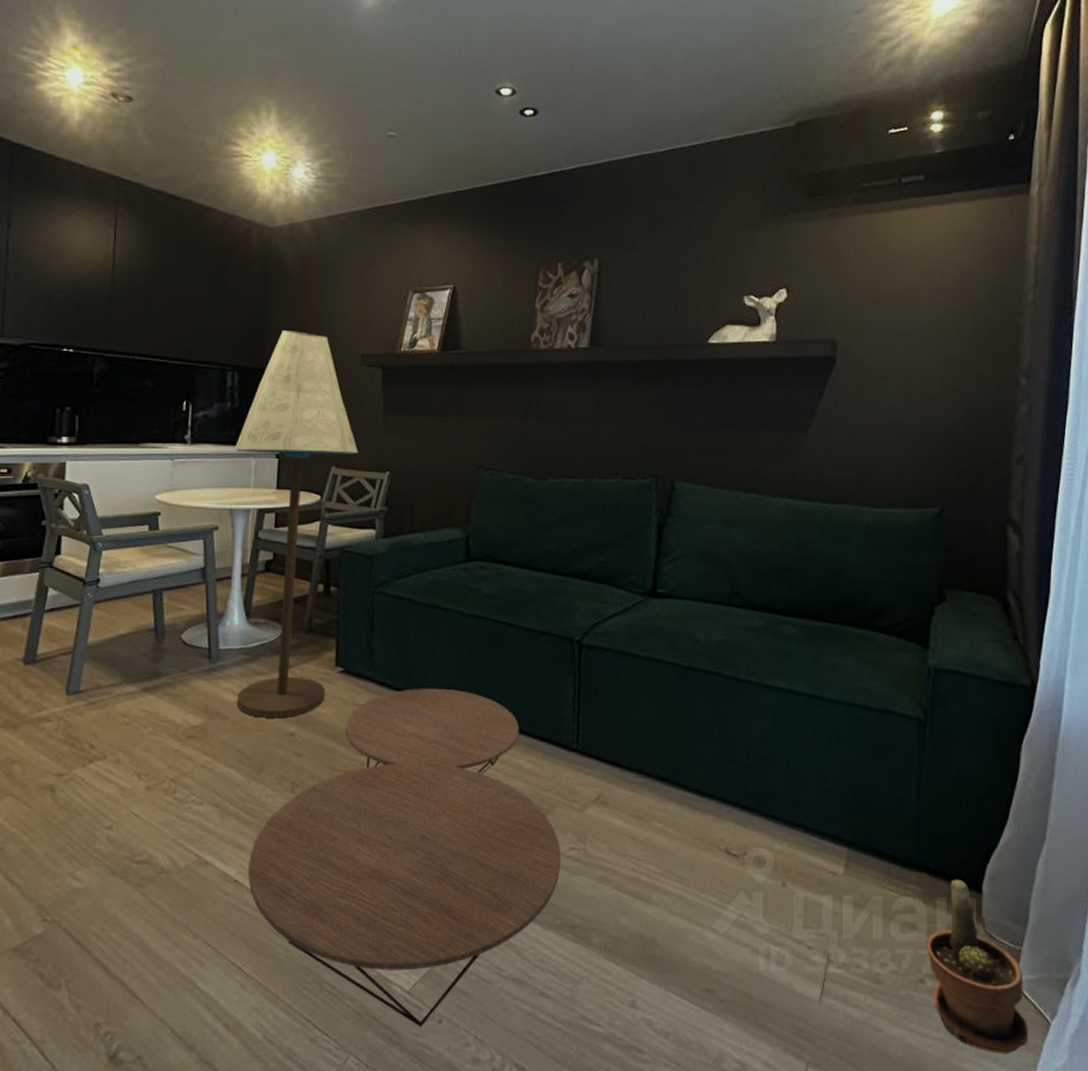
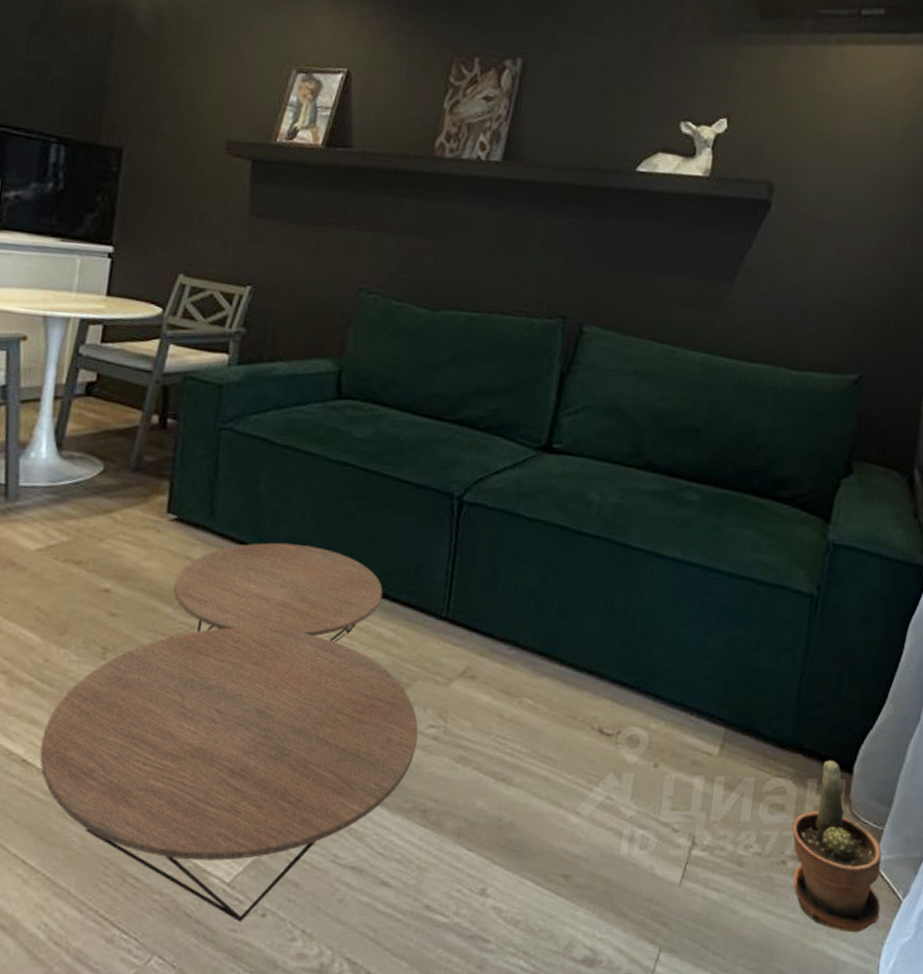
floor lamp: present [234,331,358,718] -> none [37,100,214,572]

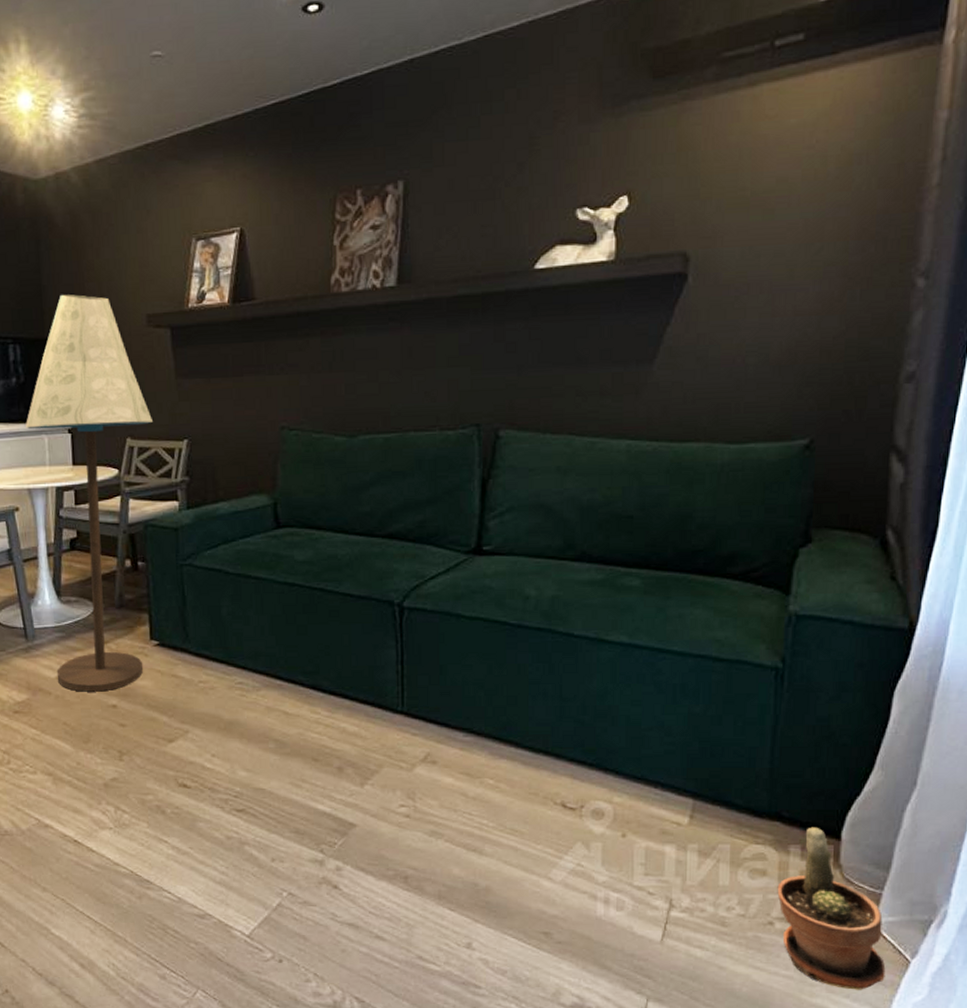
floor lamp: none [37,100,214,572] -> present [25,294,152,692]
coffee table: present [39,542,418,922] -> none [85,657,391,966]

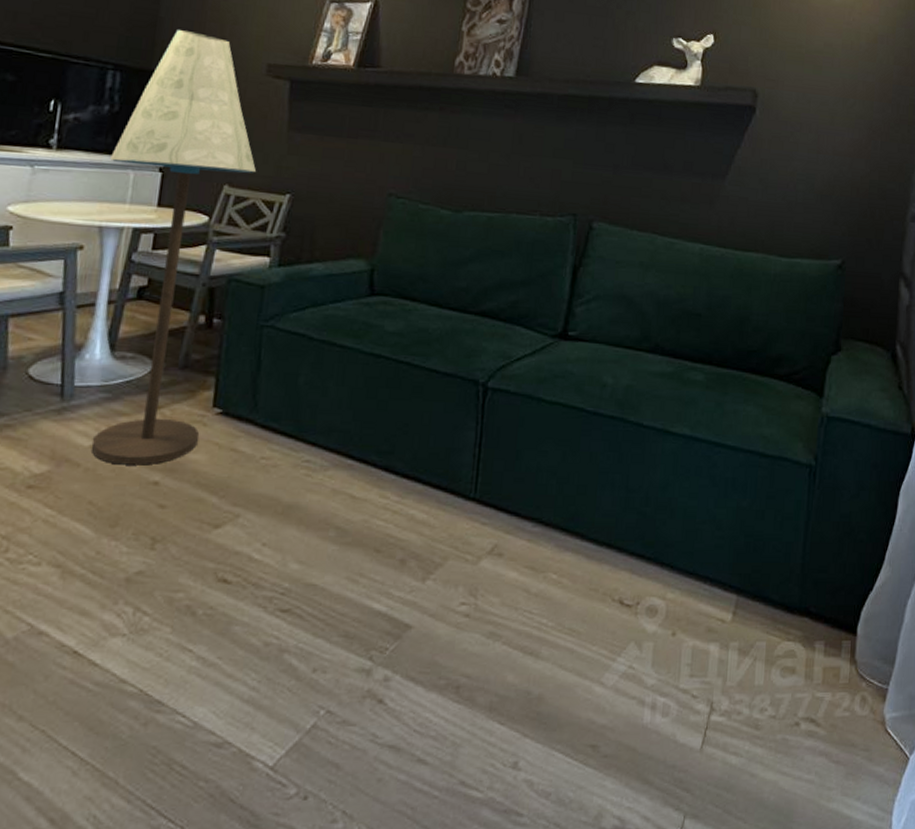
potted plant: present [777,827,886,990] -> none [803,622,890,791]

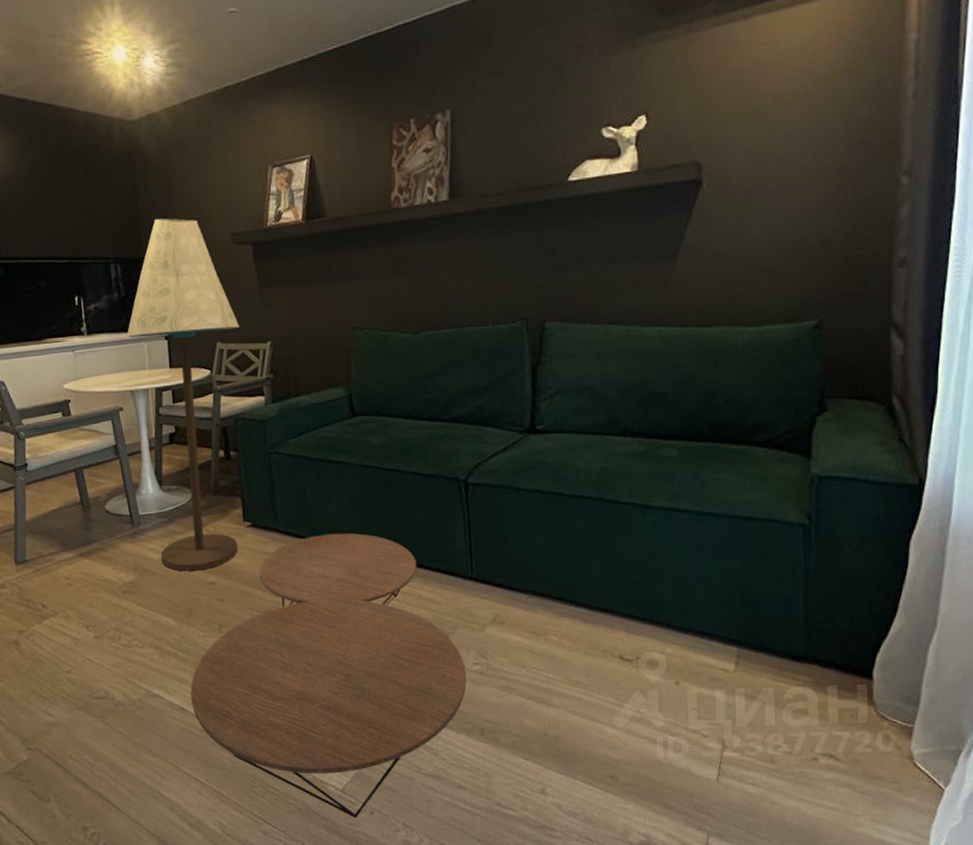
coffee table: none [90,432,450,806] -> present [190,533,467,818]

